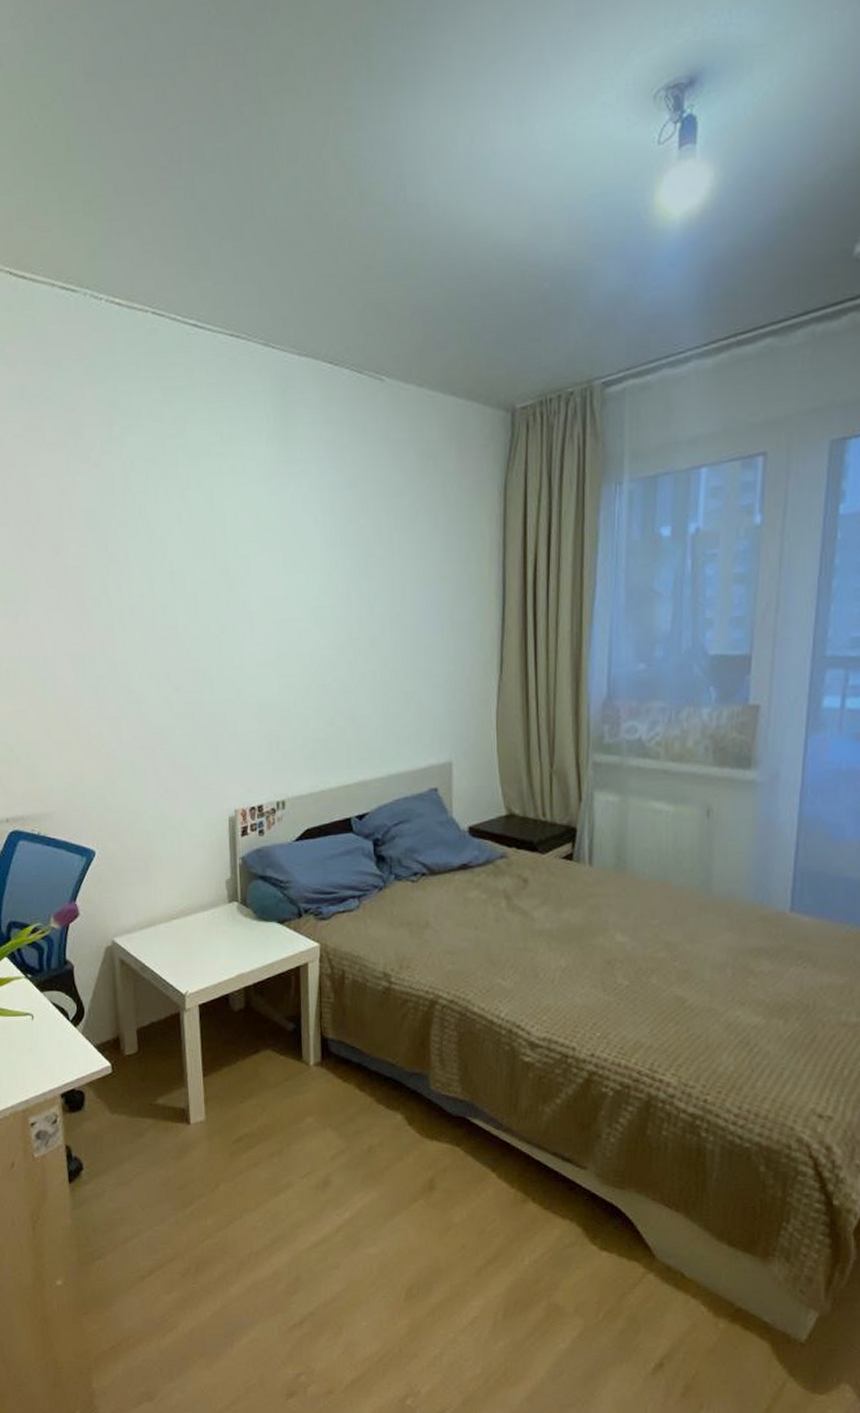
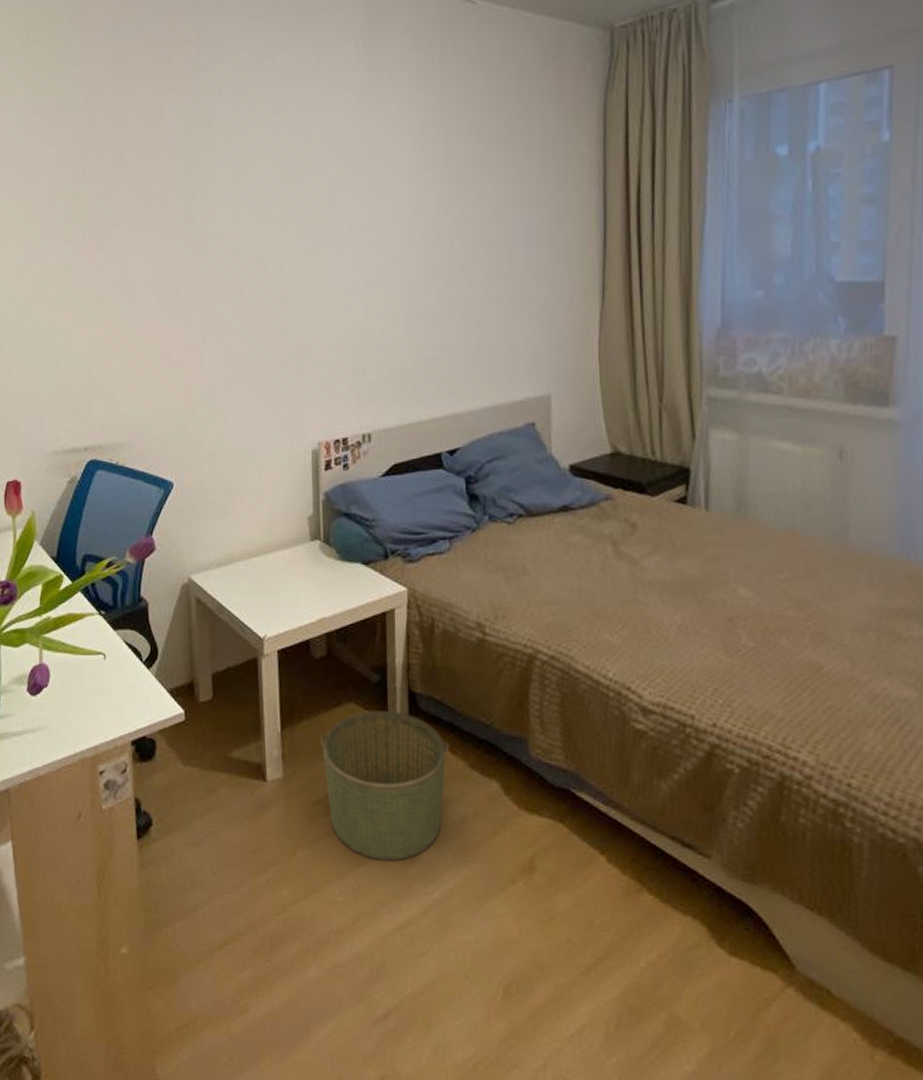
basket: none [239,1056,359,1188] -> present [319,711,450,861]

